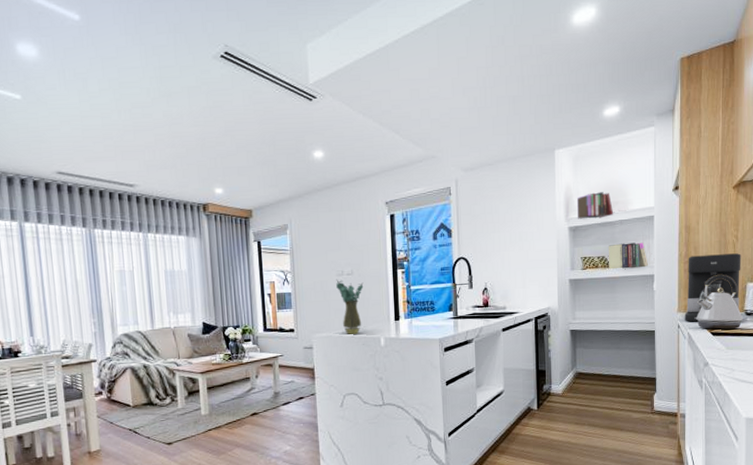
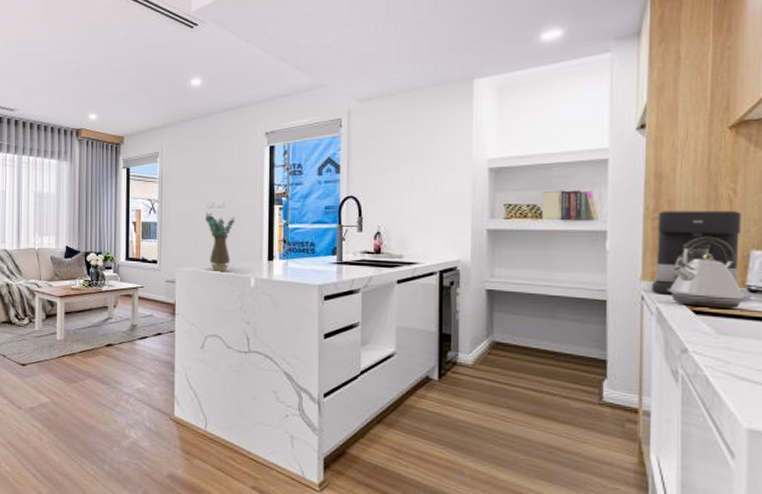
books: present [576,192,614,219] -> none [500,129,551,160]

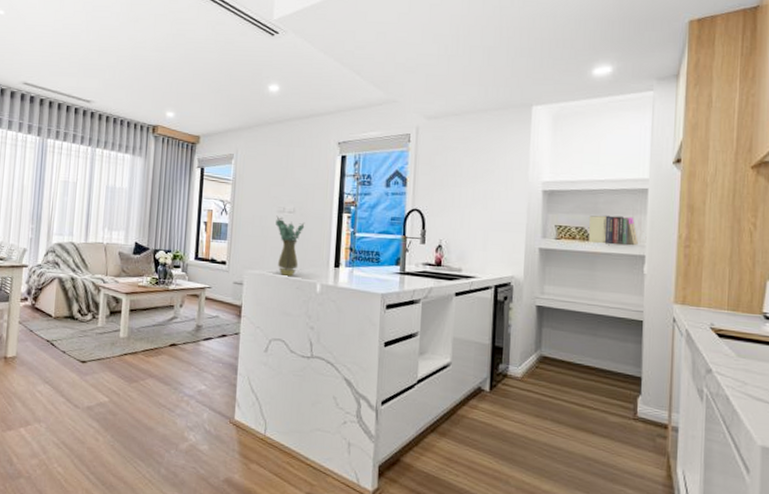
coffee maker: present [651,211,742,300] -> none [682,240,760,326]
kettle: present [670,237,744,310] -> none [698,266,760,334]

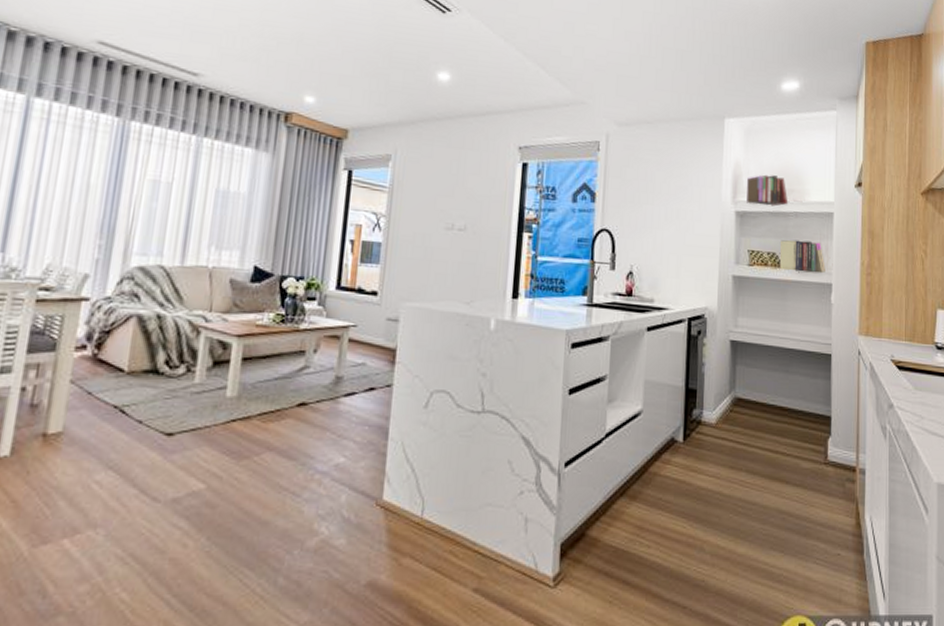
vase: present [276,215,305,276] -> none [442,233,478,310]
books: none [554,156,599,185] -> present [746,174,789,207]

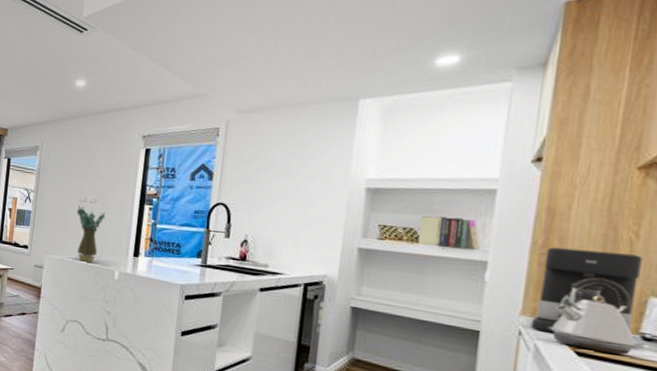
vase: none [442,233,478,310] -> present [77,205,106,263]
books: present [746,174,789,207] -> none [380,152,435,183]
coffee maker: none [866,267,932,356] -> present [531,247,643,347]
kettle: none [880,294,933,366] -> present [551,278,636,356]

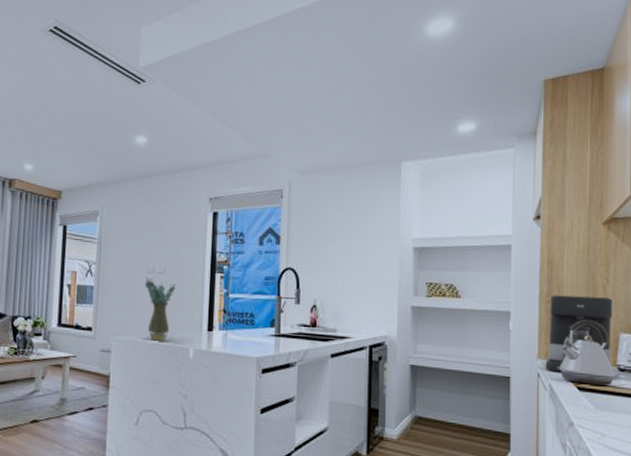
books: present [418,216,480,251] -> none [458,271,504,302]

